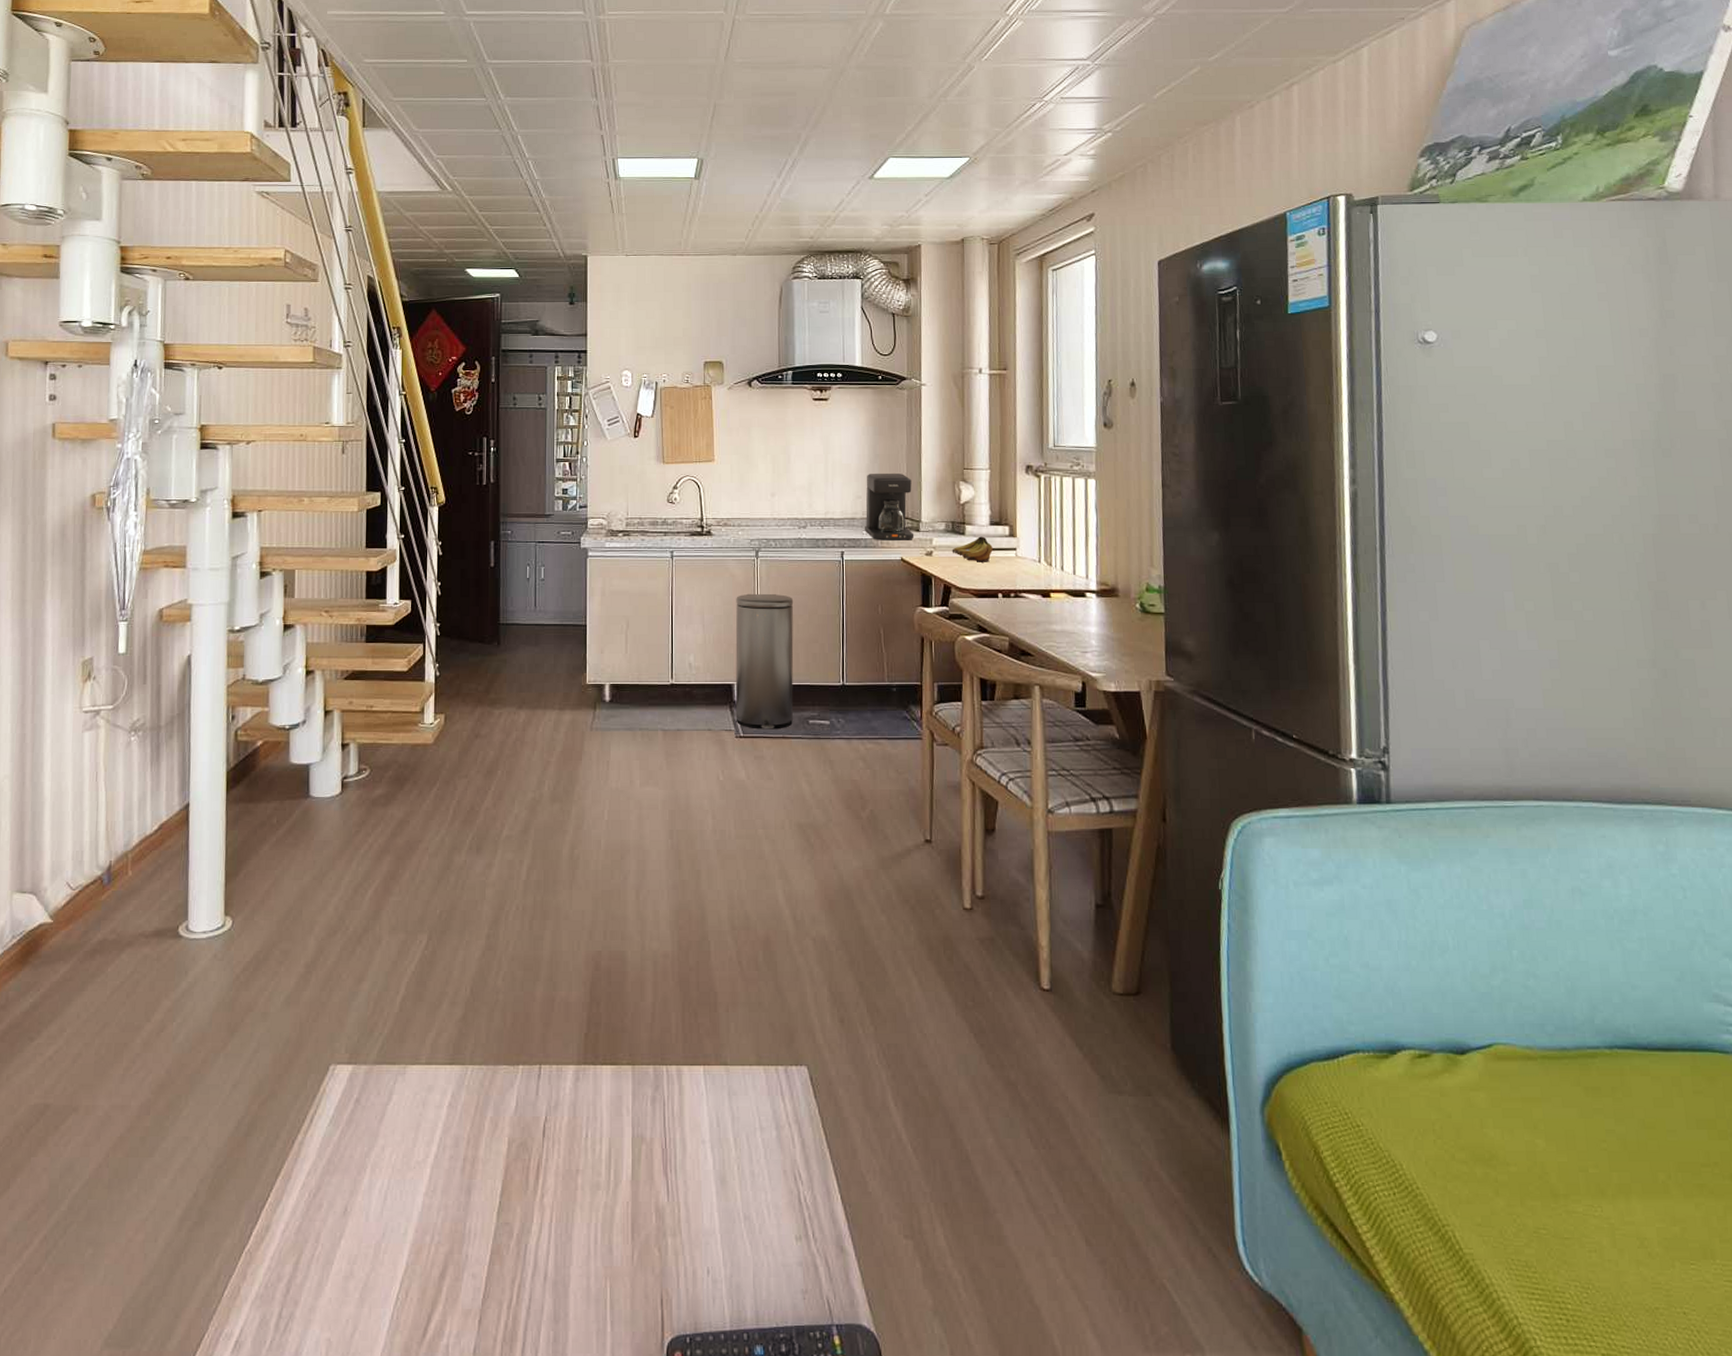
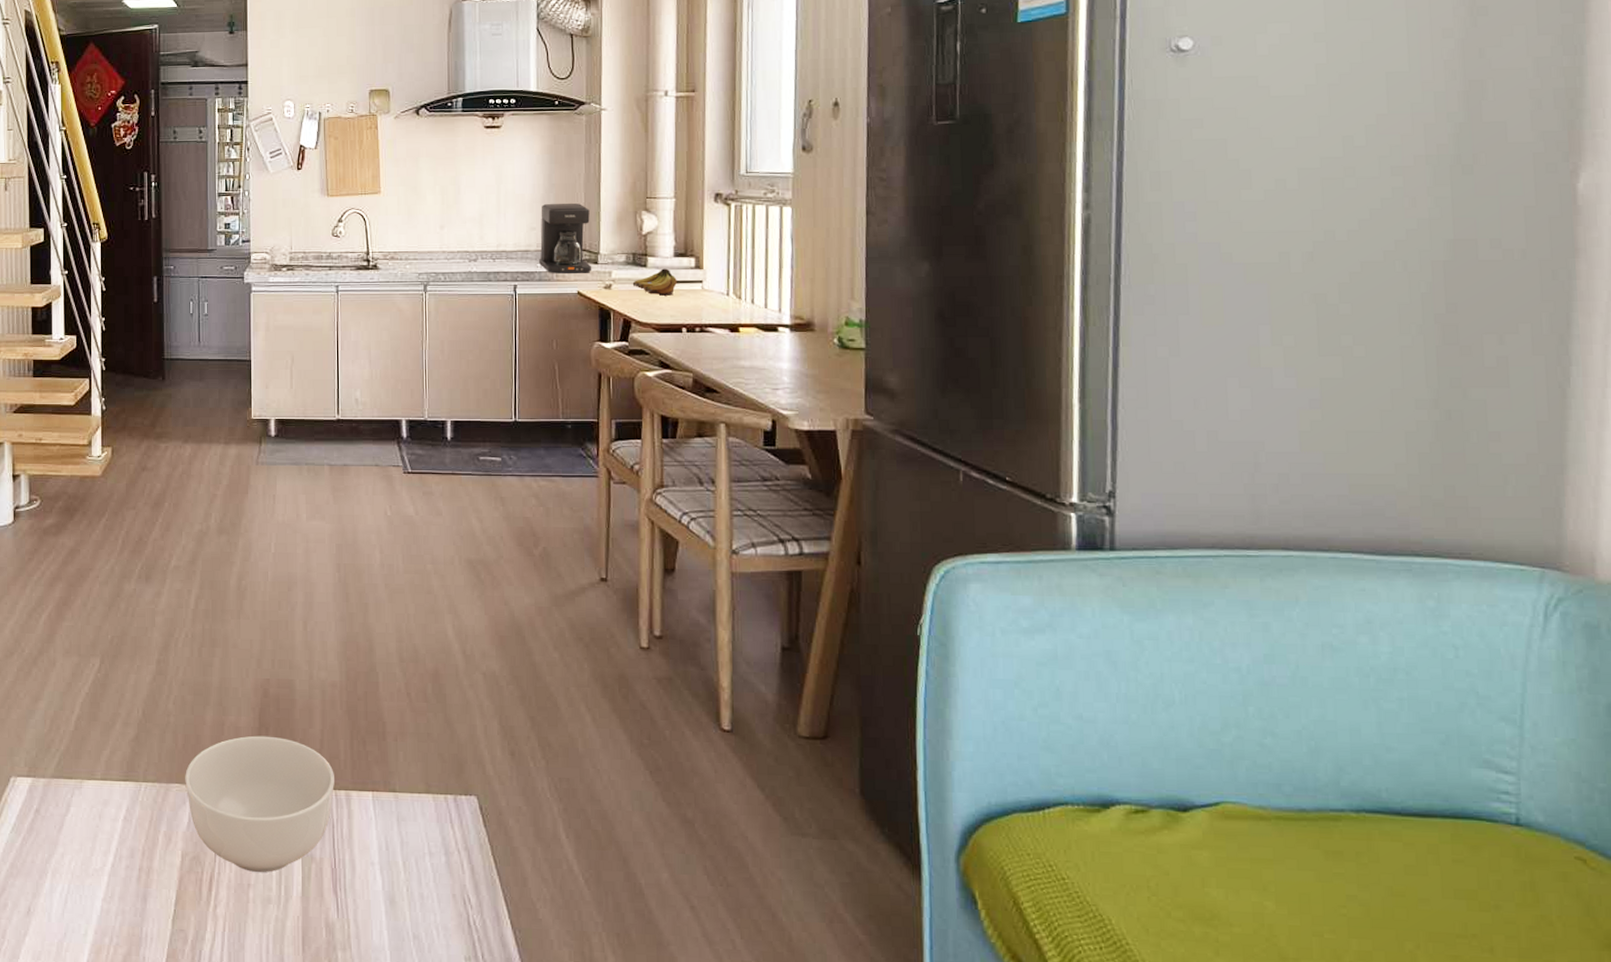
bowl: none [513,1011,667,1156] -> present [185,735,336,872]
pedal bin: present [735,593,794,729] -> none [403,328,464,466]

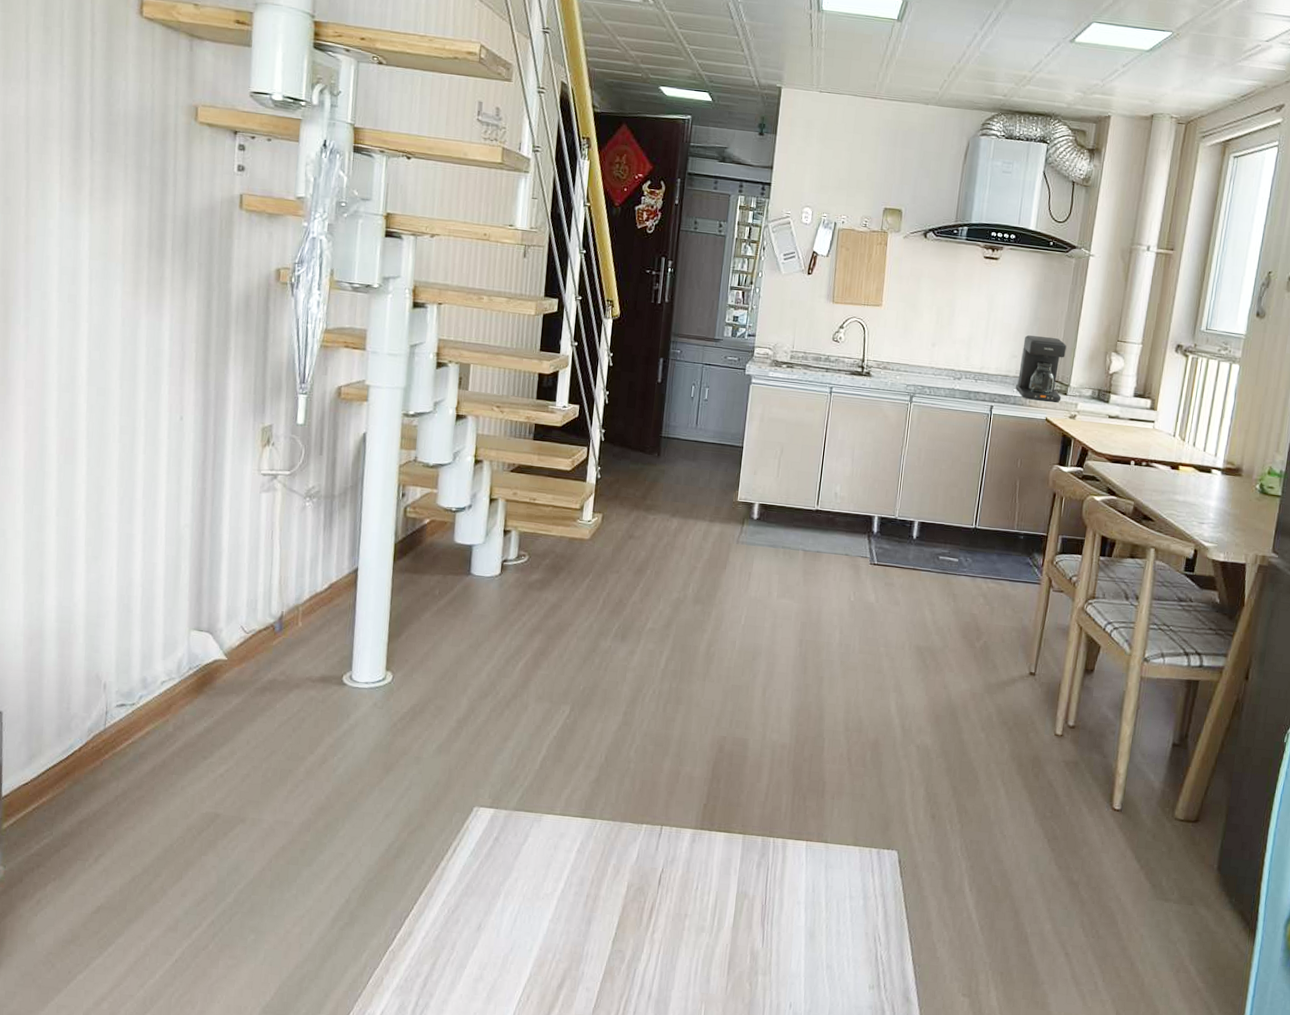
bowl: present [185,735,336,872] -> none [638,785,775,905]
fruit: present [632,268,677,296] -> none [1094,406,1133,431]

